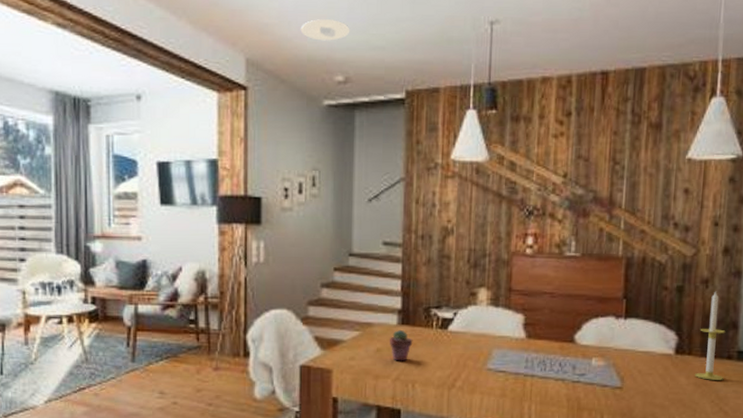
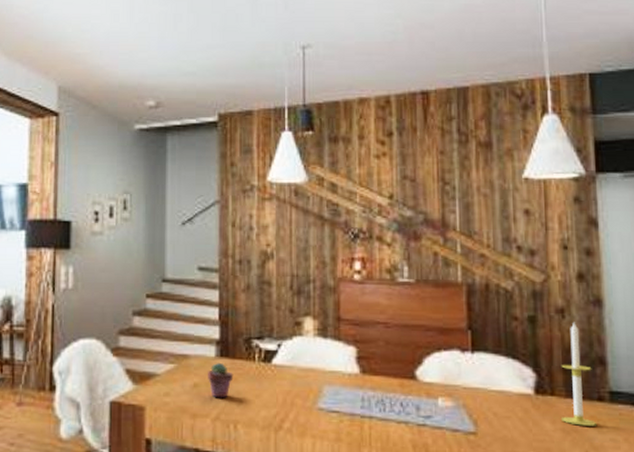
recessed light: present [300,19,350,41] -> none [112,48,161,68]

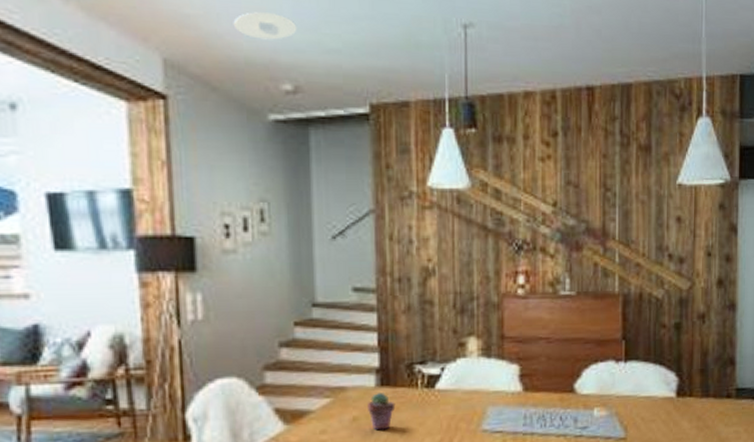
recessed light: none [112,48,161,68] -> present [233,12,297,40]
candle: present [561,322,598,426] -> none [697,326,725,422]

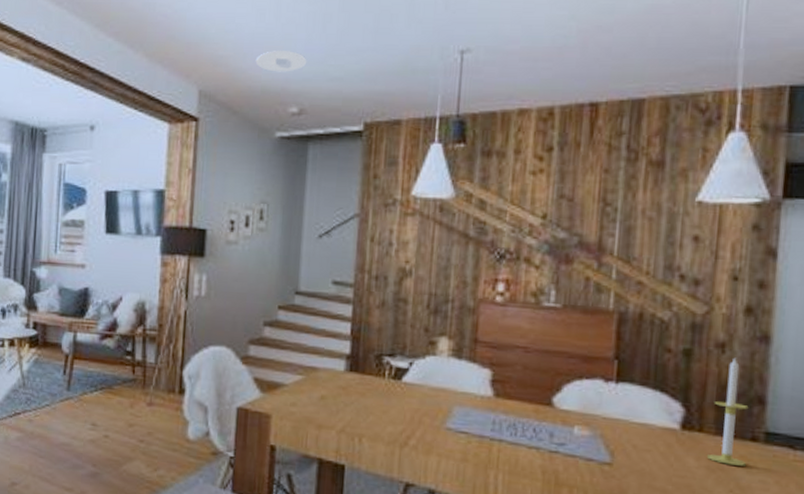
potted succulent: present [368,392,396,431] -> none [335,376,362,412]
candle: none [697,326,725,422] -> present [707,357,749,466]

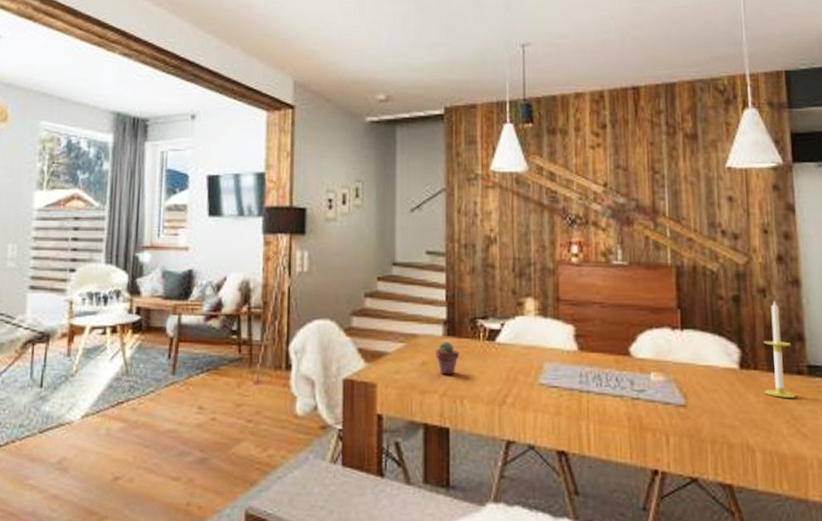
recessed light: present [255,51,307,72] -> none [344,45,391,64]
potted succulent: none [335,376,362,412] -> present [436,341,460,375]

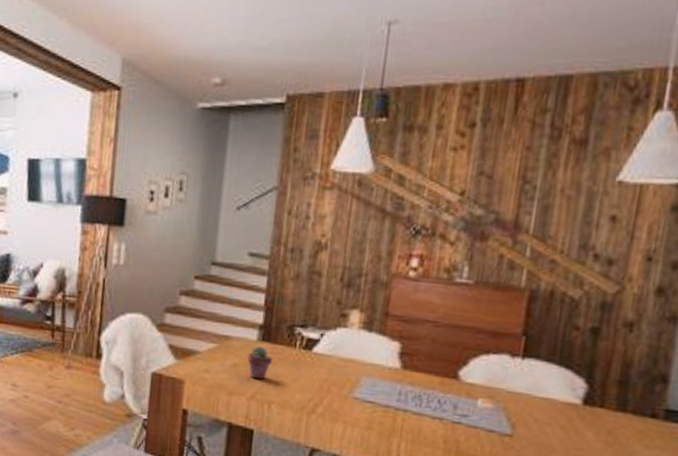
candle: present [763,301,797,398] -> none [606,337,651,441]

